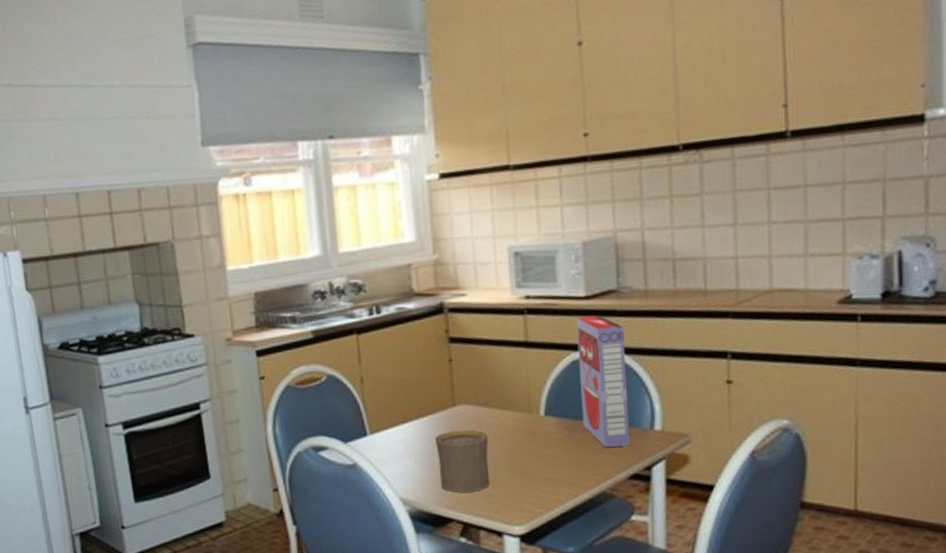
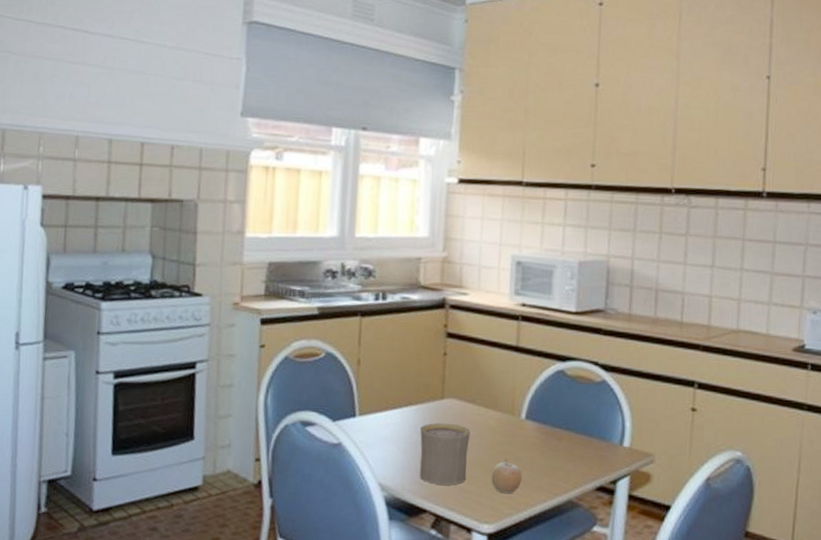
fruit: none [516,457,549,494] -> present [491,458,522,494]
cereal box: present [576,315,630,447] -> none [559,330,607,458]

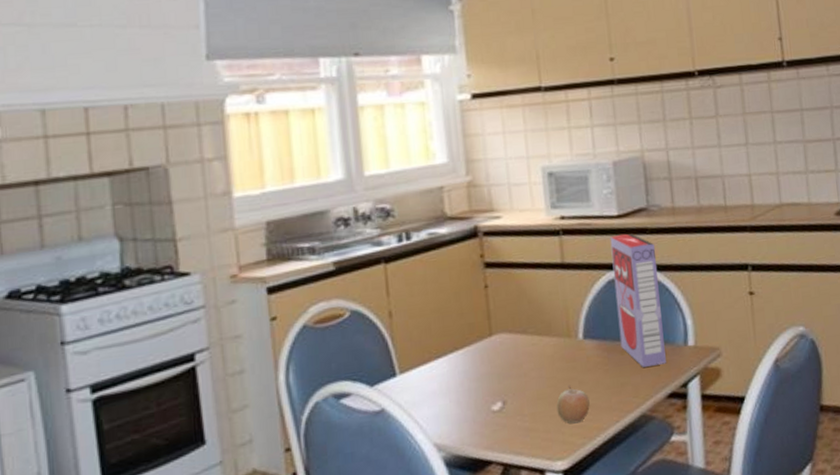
cup: present [419,422,471,485] -> none [471,360,531,431]
cereal box: none [559,330,607,458] -> present [610,233,666,367]

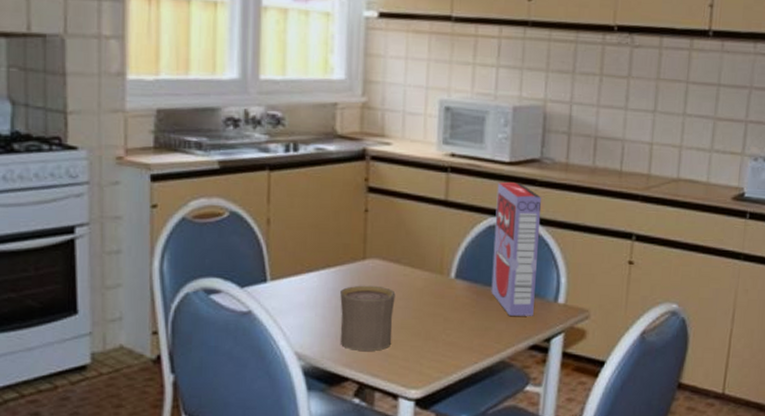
cup: none [471,360,531,431] -> present [340,285,396,351]
fruit: present [556,385,590,424] -> none [418,320,452,357]

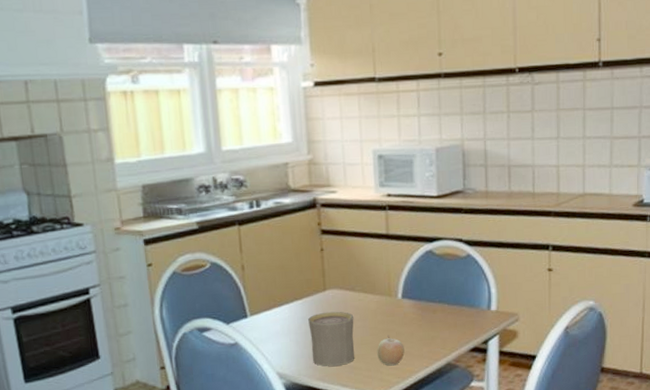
fruit: none [418,320,452,357] -> present [377,335,405,366]
cereal box: present [491,181,542,316] -> none [429,212,471,325]

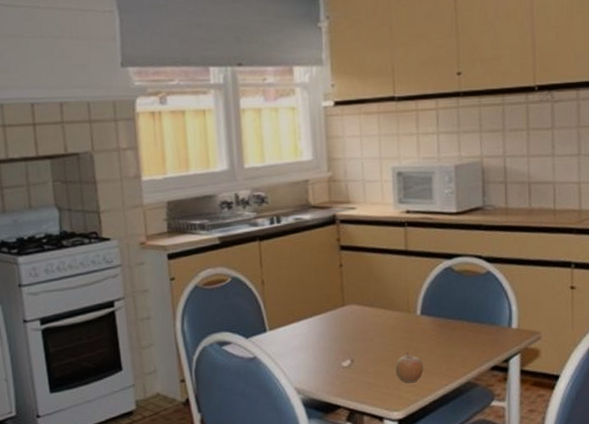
cup: present [308,311,355,366] -> none [327,327,373,382]

